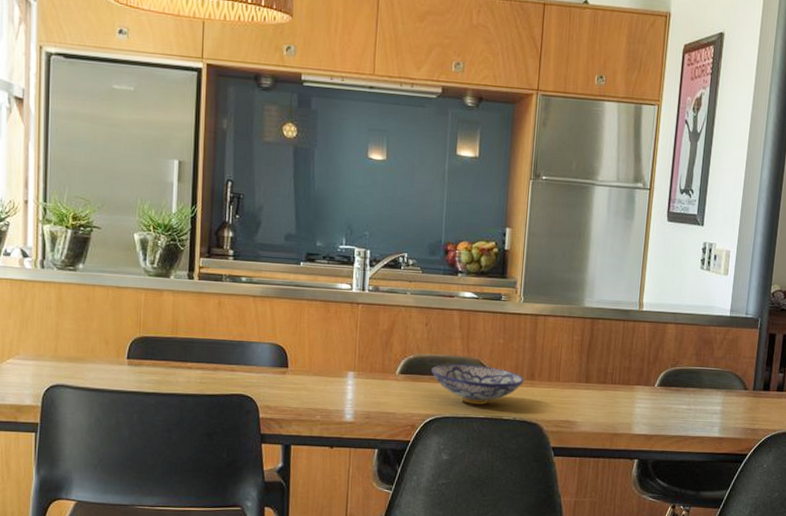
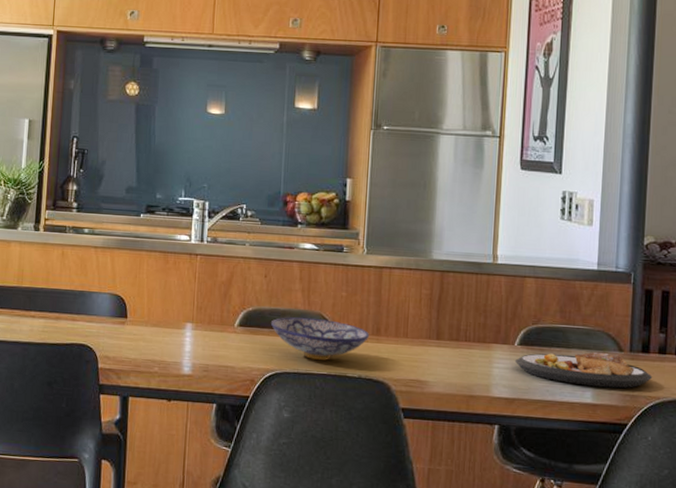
plate: none [654,391,771,423] -> present [514,352,653,389]

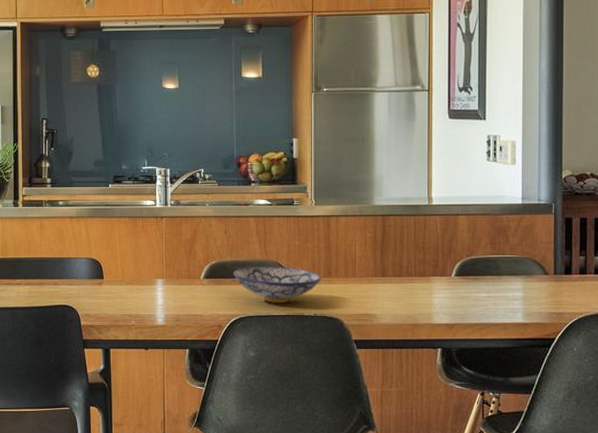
plate: present [514,352,653,389] -> none [452,277,575,308]

